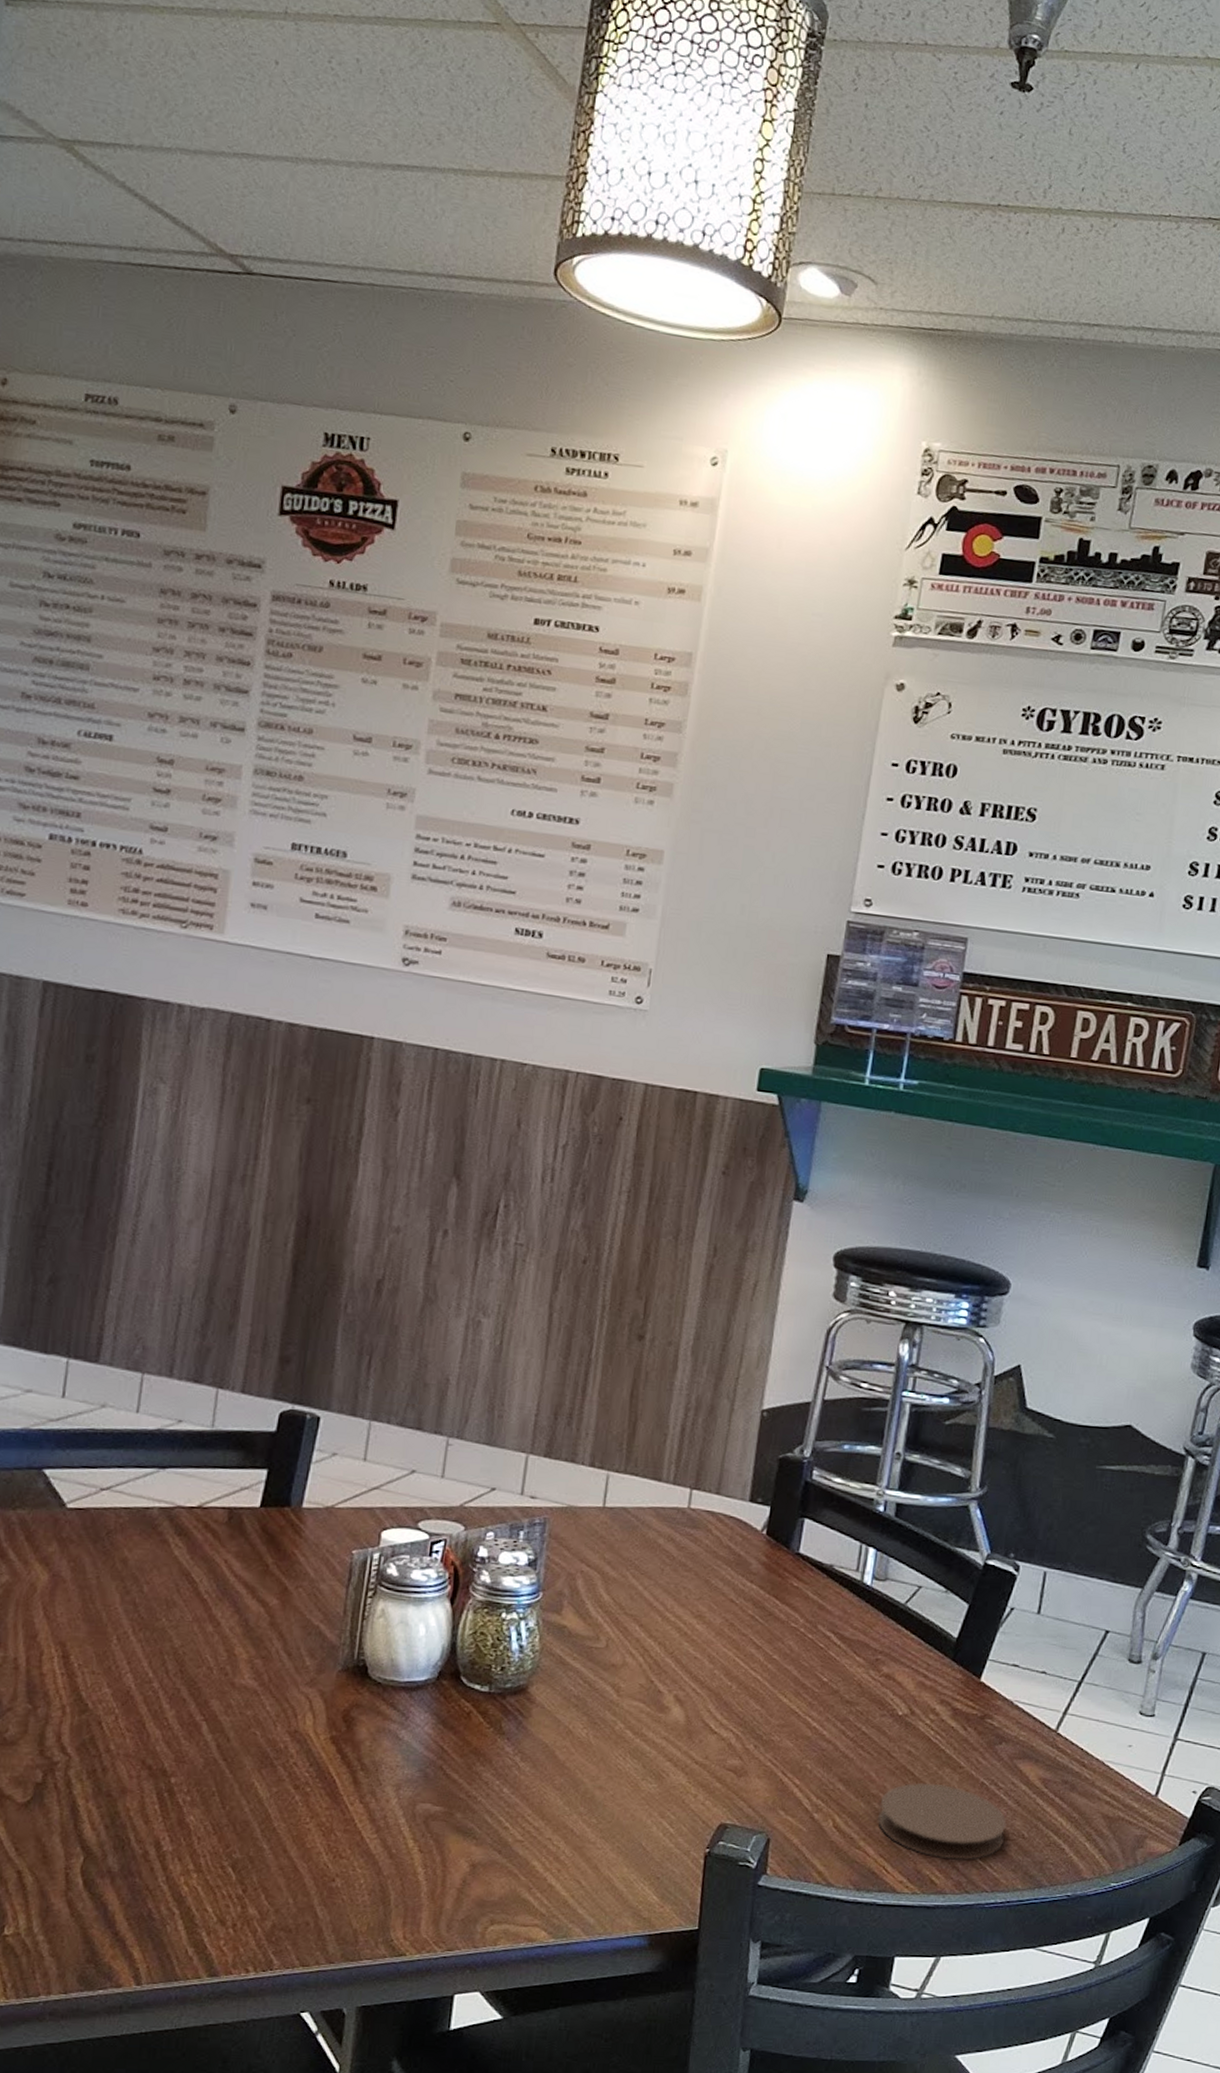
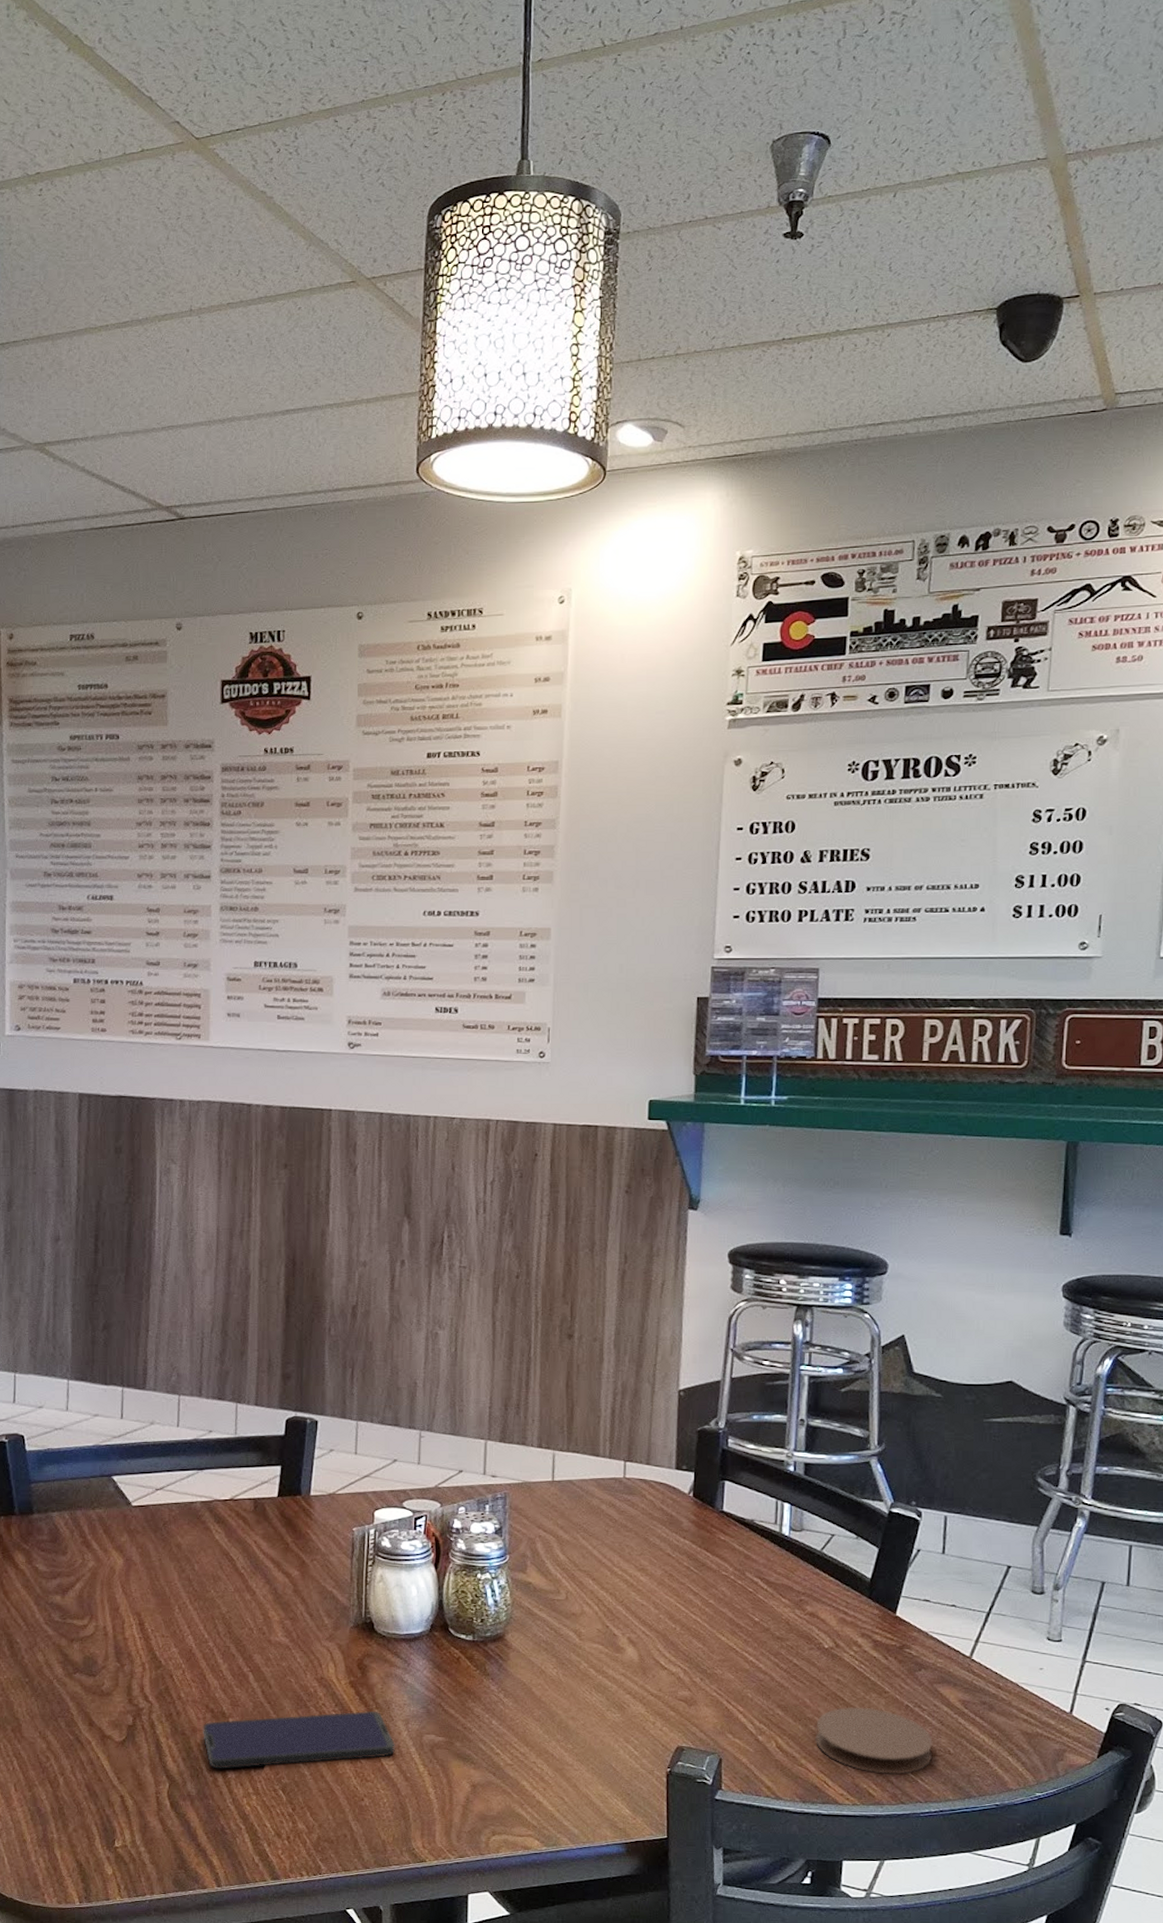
smartphone: none [134,1773,381,1840] -> present [203,1711,395,1769]

